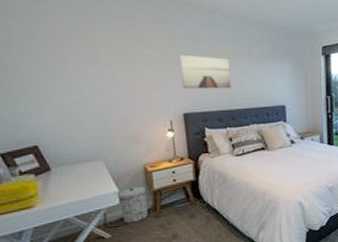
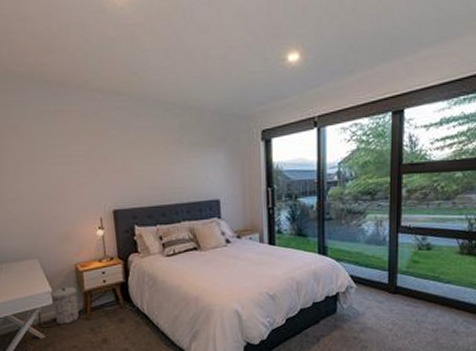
wall art: present [180,55,232,89] -> none [109,148,162,184]

